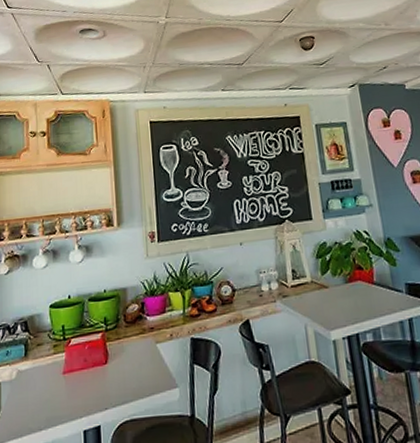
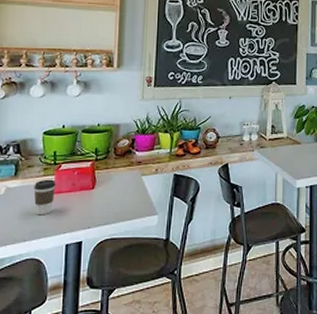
coffee cup: none [45,357,68,399] -> present [34,179,56,215]

